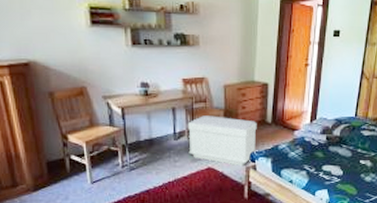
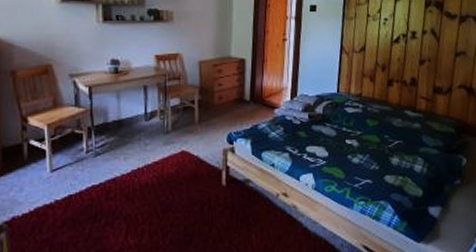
bench: present [188,116,257,167] -> none [161,94,235,149]

